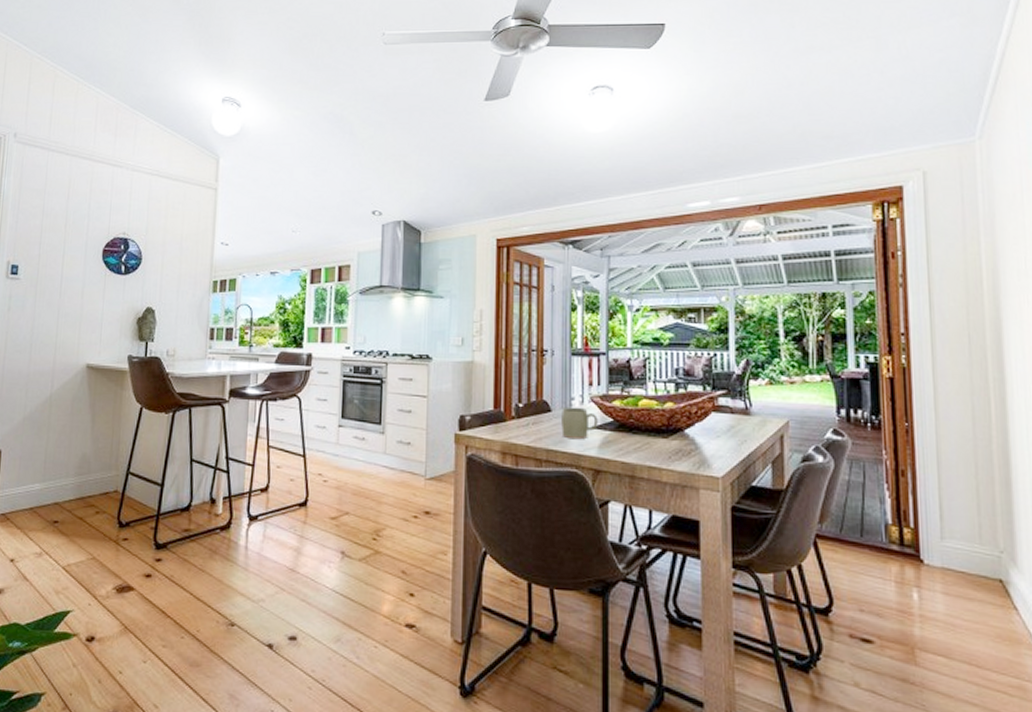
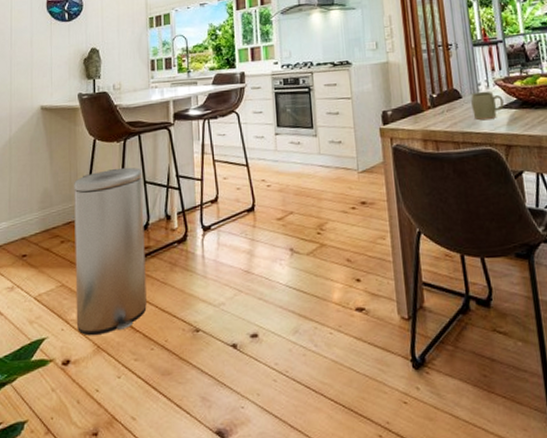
pedal bin: none [104,441,190,615] -> present [74,167,147,335]

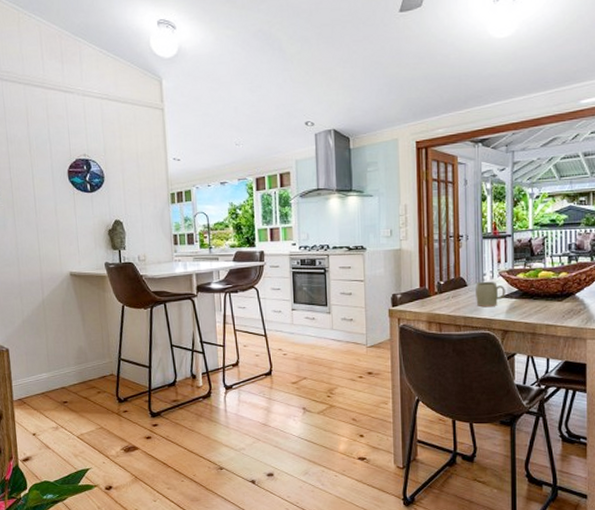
pedal bin: present [74,167,147,335] -> none [106,331,177,468]

